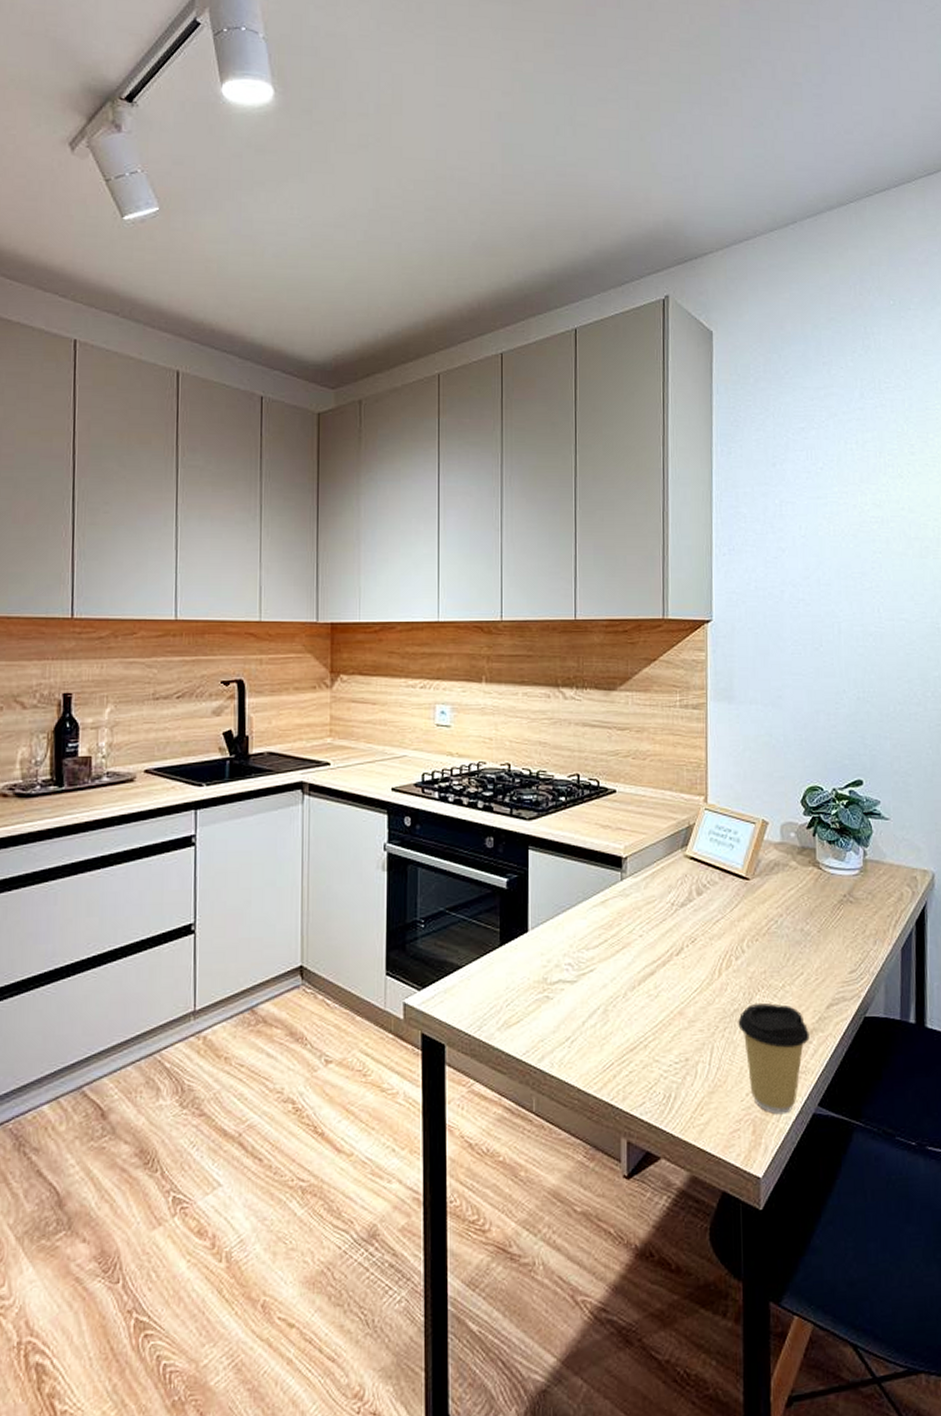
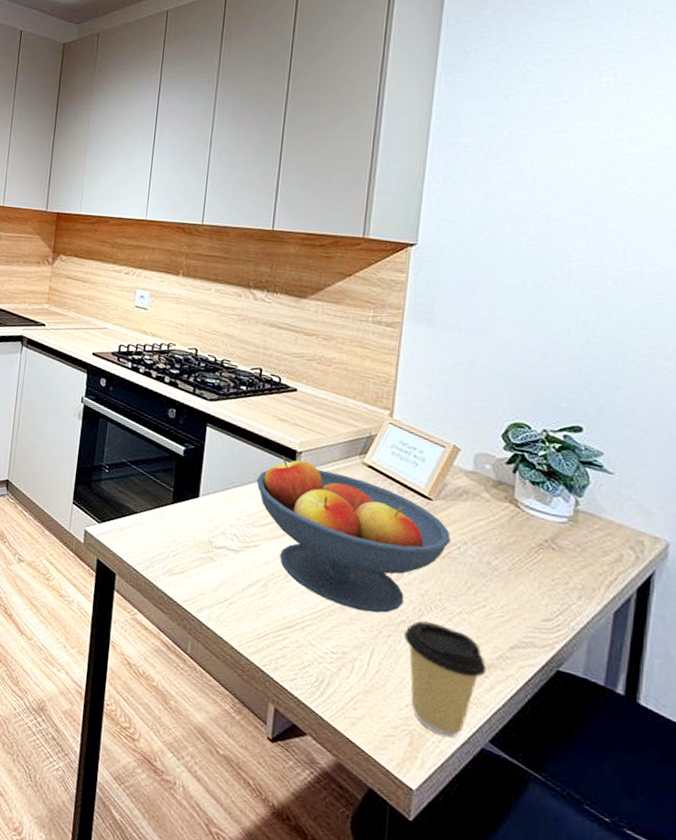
fruit bowl: none [585,866,768,1012] -> present [256,457,451,613]

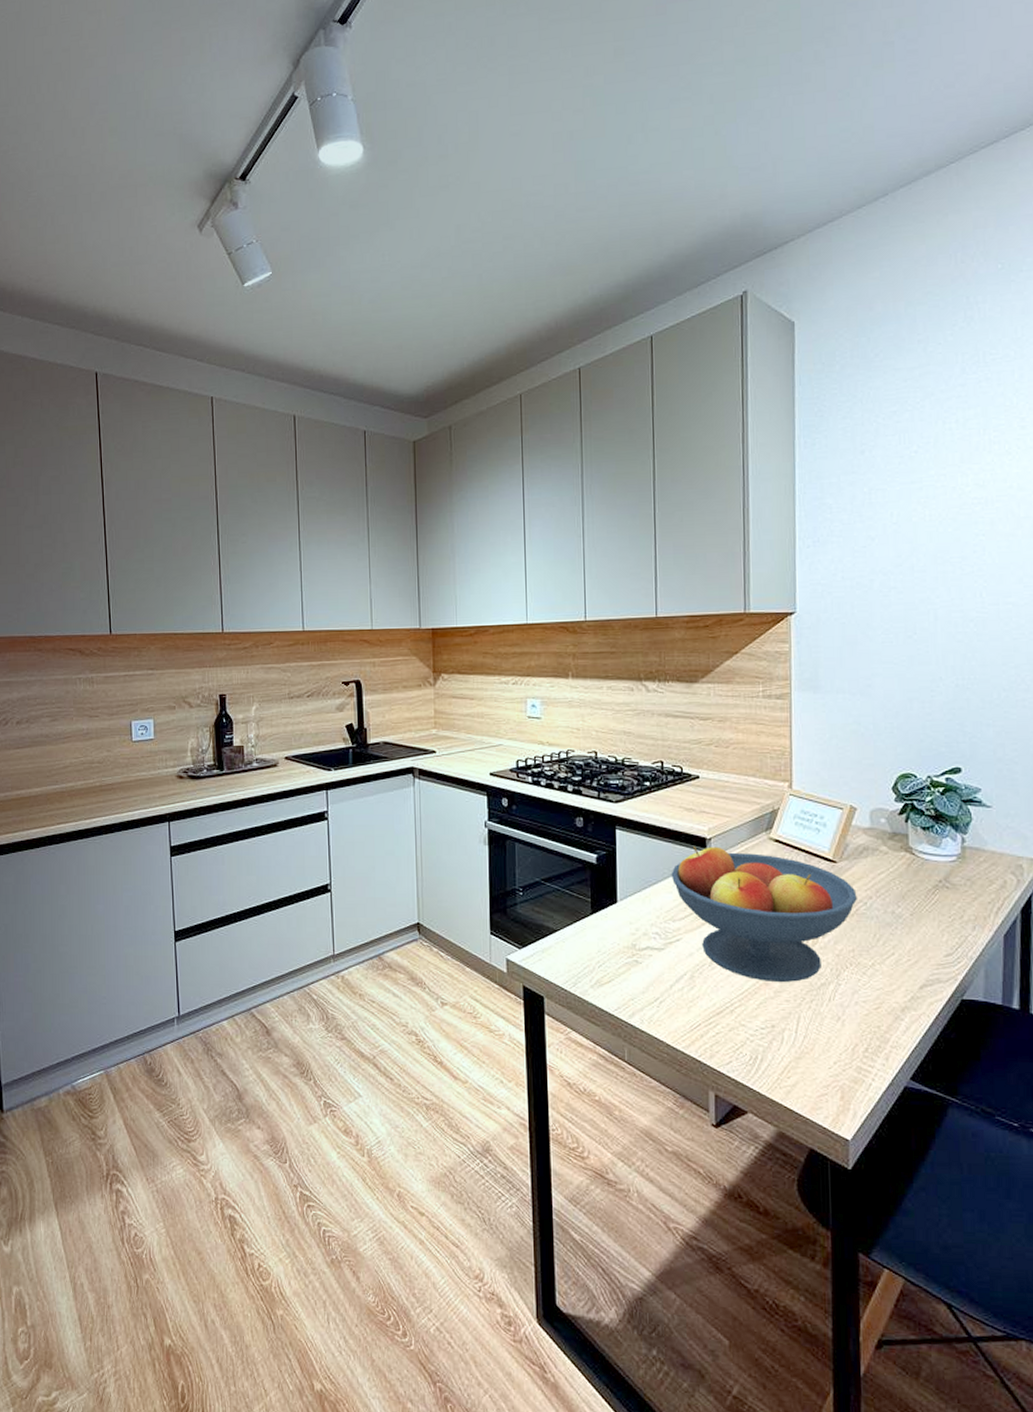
coffee cup: present [404,621,486,738] -> none [825,980,901,1084]

